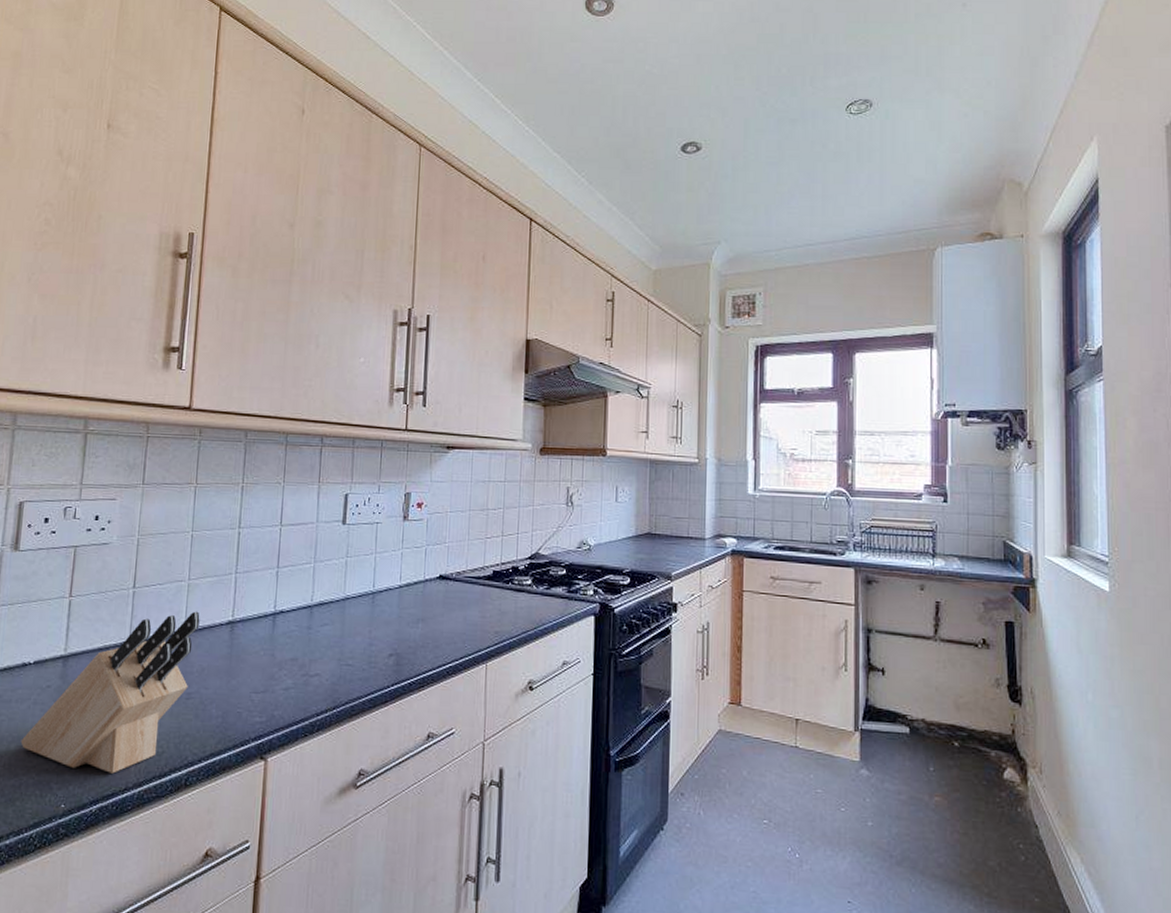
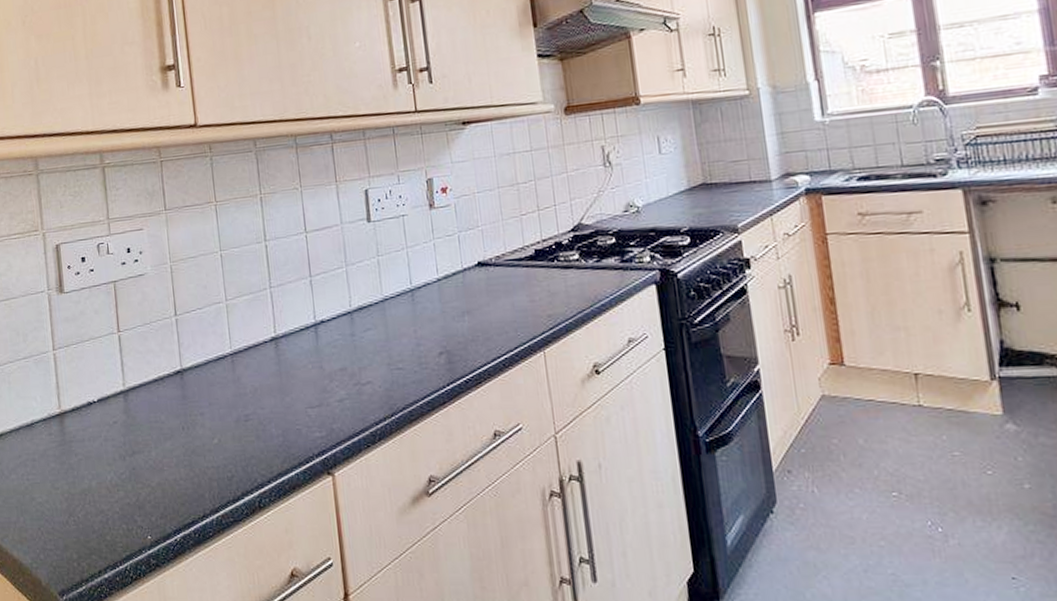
knife block: present [21,611,200,774] -> none [100,331,245,502]

